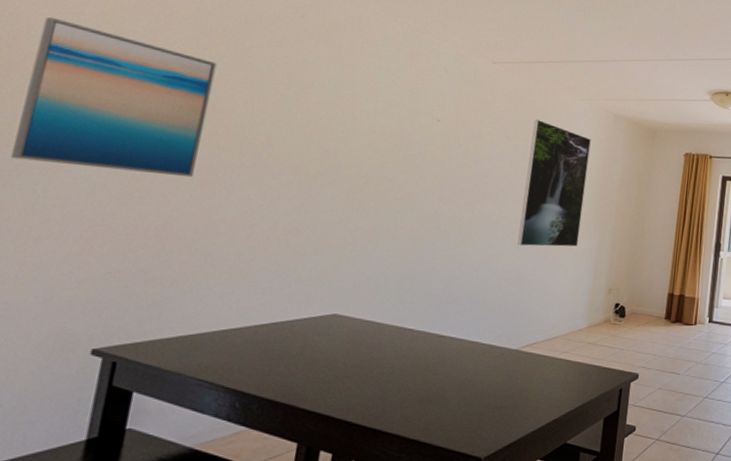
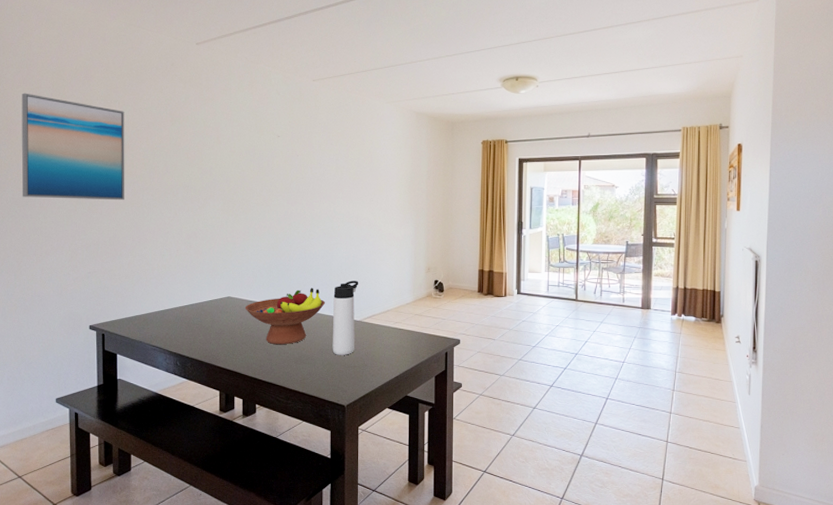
fruit bowl: none [356,306,474,380] -> present [245,287,326,345]
thermos bottle: none [474,300,521,393] -> present [332,281,359,355]
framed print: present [517,119,591,247] -> none [351,126,399,236]

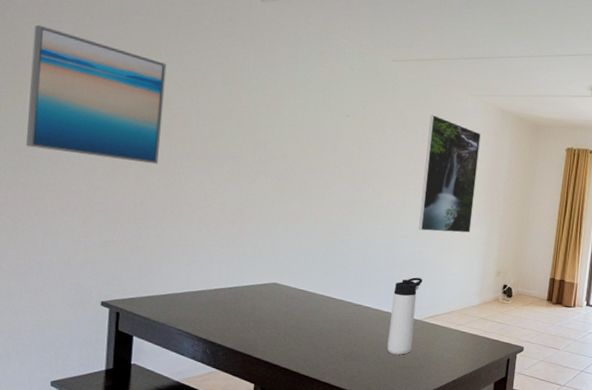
fruit bowl: present [245,287,326,345] -> none [292,281,385,339]
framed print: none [351,126,399,236] -> present [419,115,481,233]

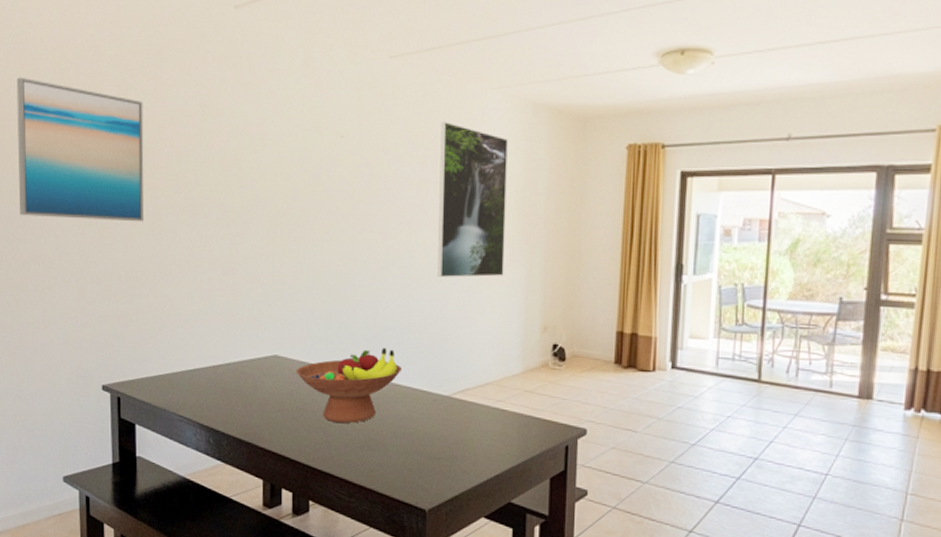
fruit bowl: none [292,281,385,339] -> present [295,347,403,424]
thermos bottle: present [387,277,423,355] -> none [410,340,448,442]

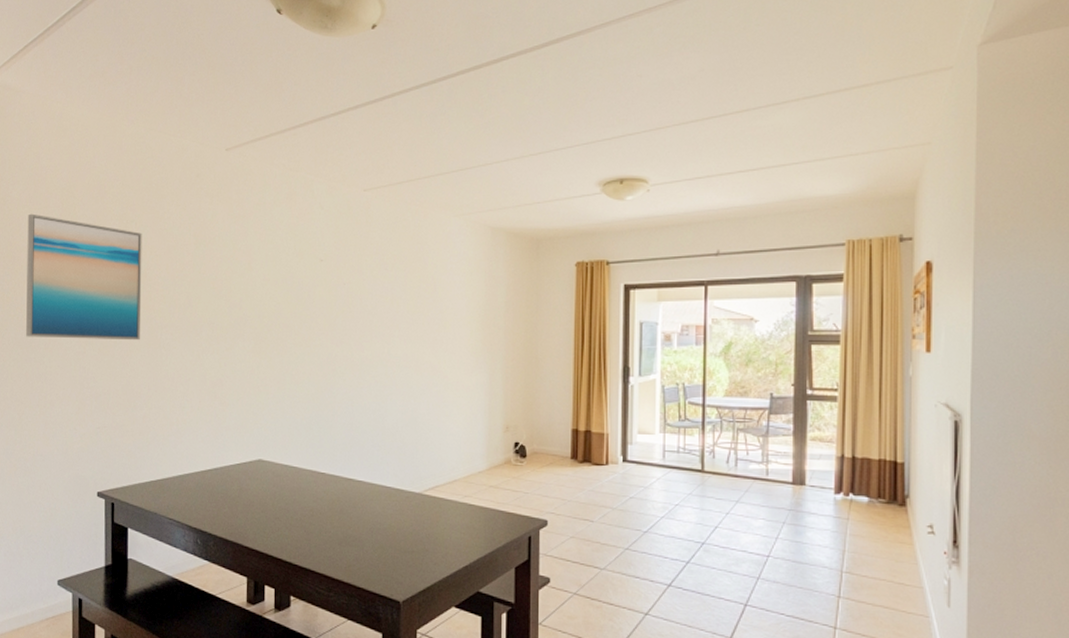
fruit bowl: present [295,347,403,424] -> none [278,449,378,522]
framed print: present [438,122,508,278] -> none [409,246,470,385]

